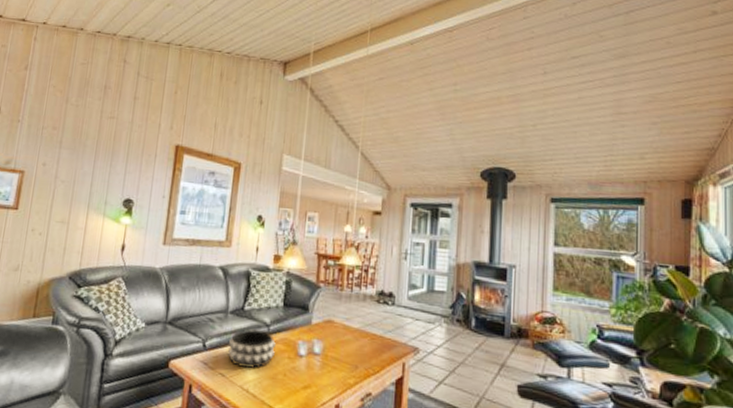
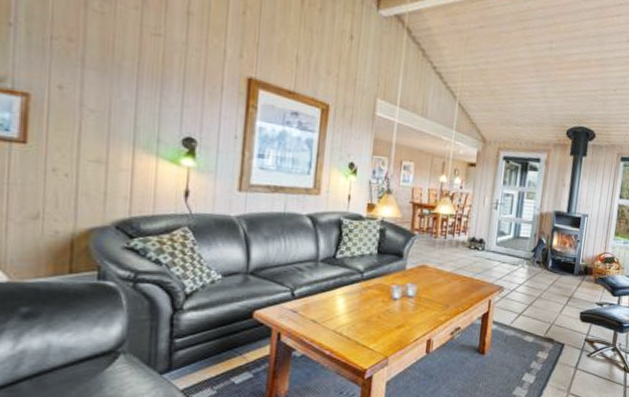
decorative bowl: present [228,329,276,368] -> none [319,276,370,313]

